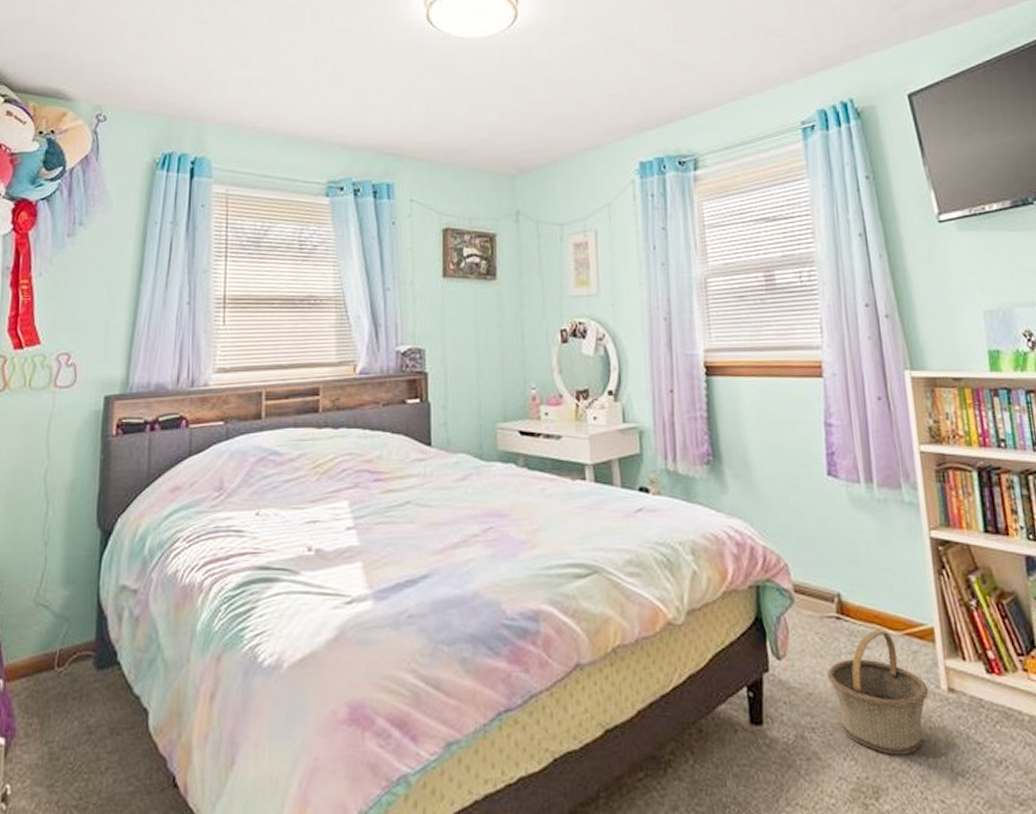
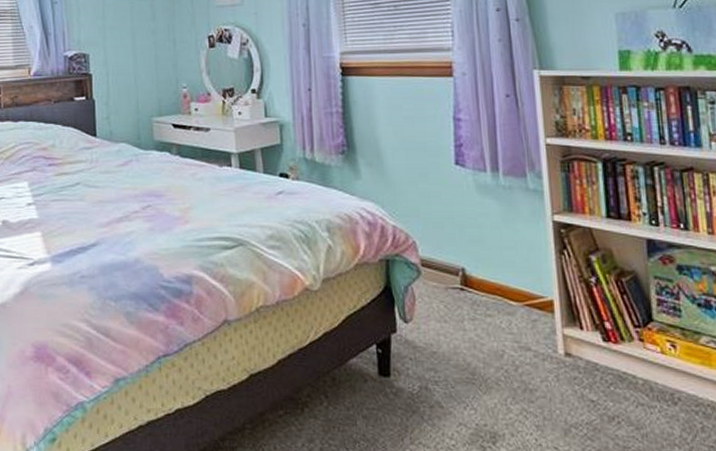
basket: present [827,629,929,755] -> none [451,300,546,408]

